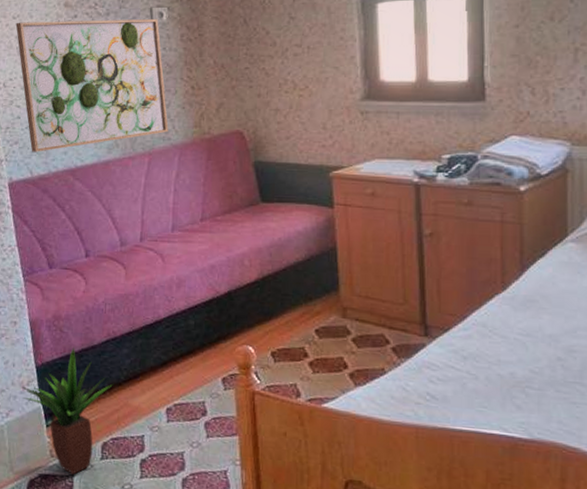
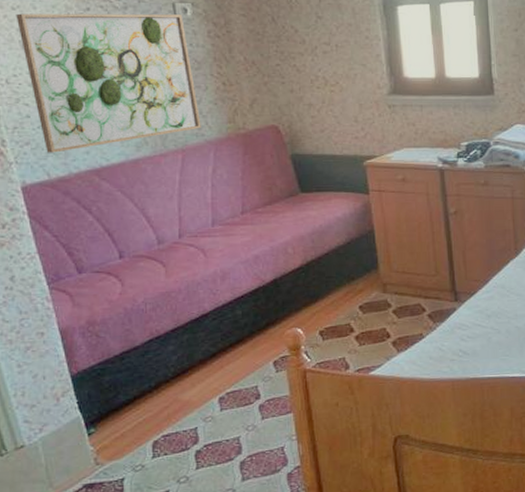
potted plant: present [21,347,113,475] -> none [55,351,160,479]

